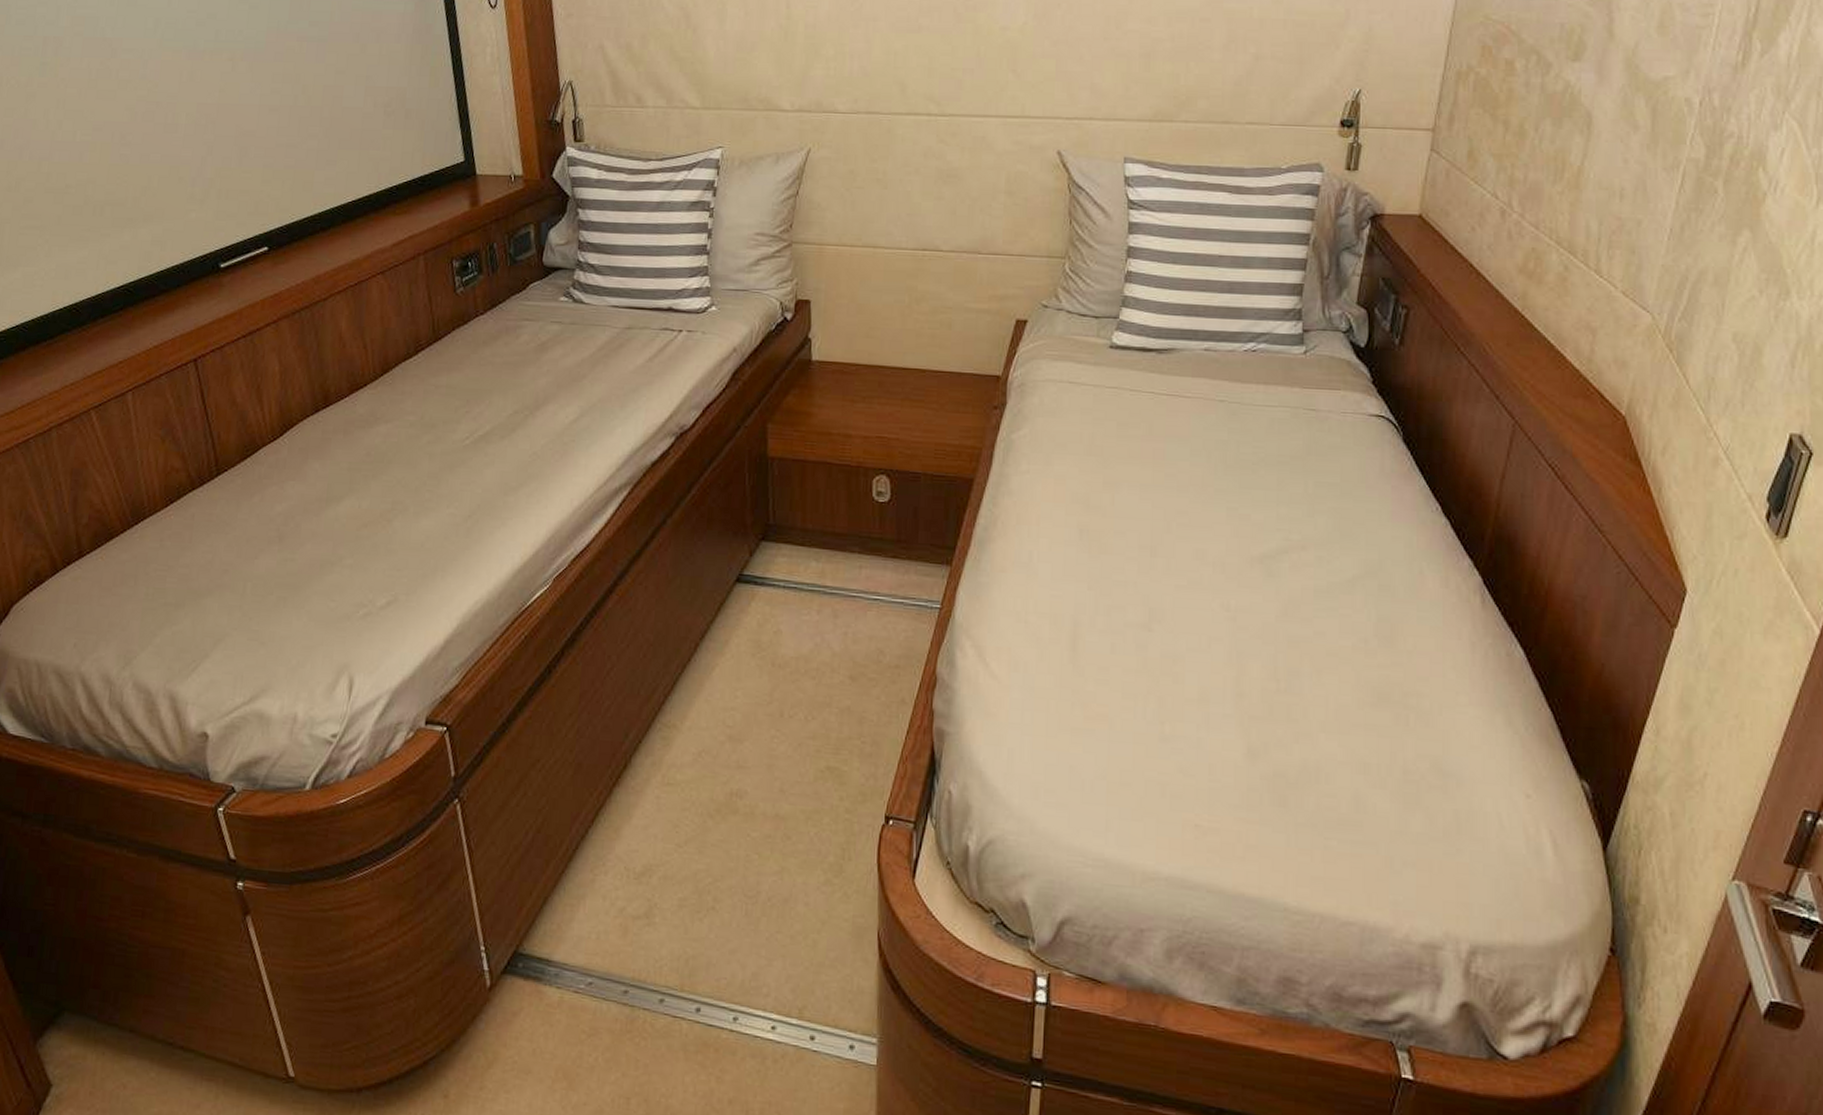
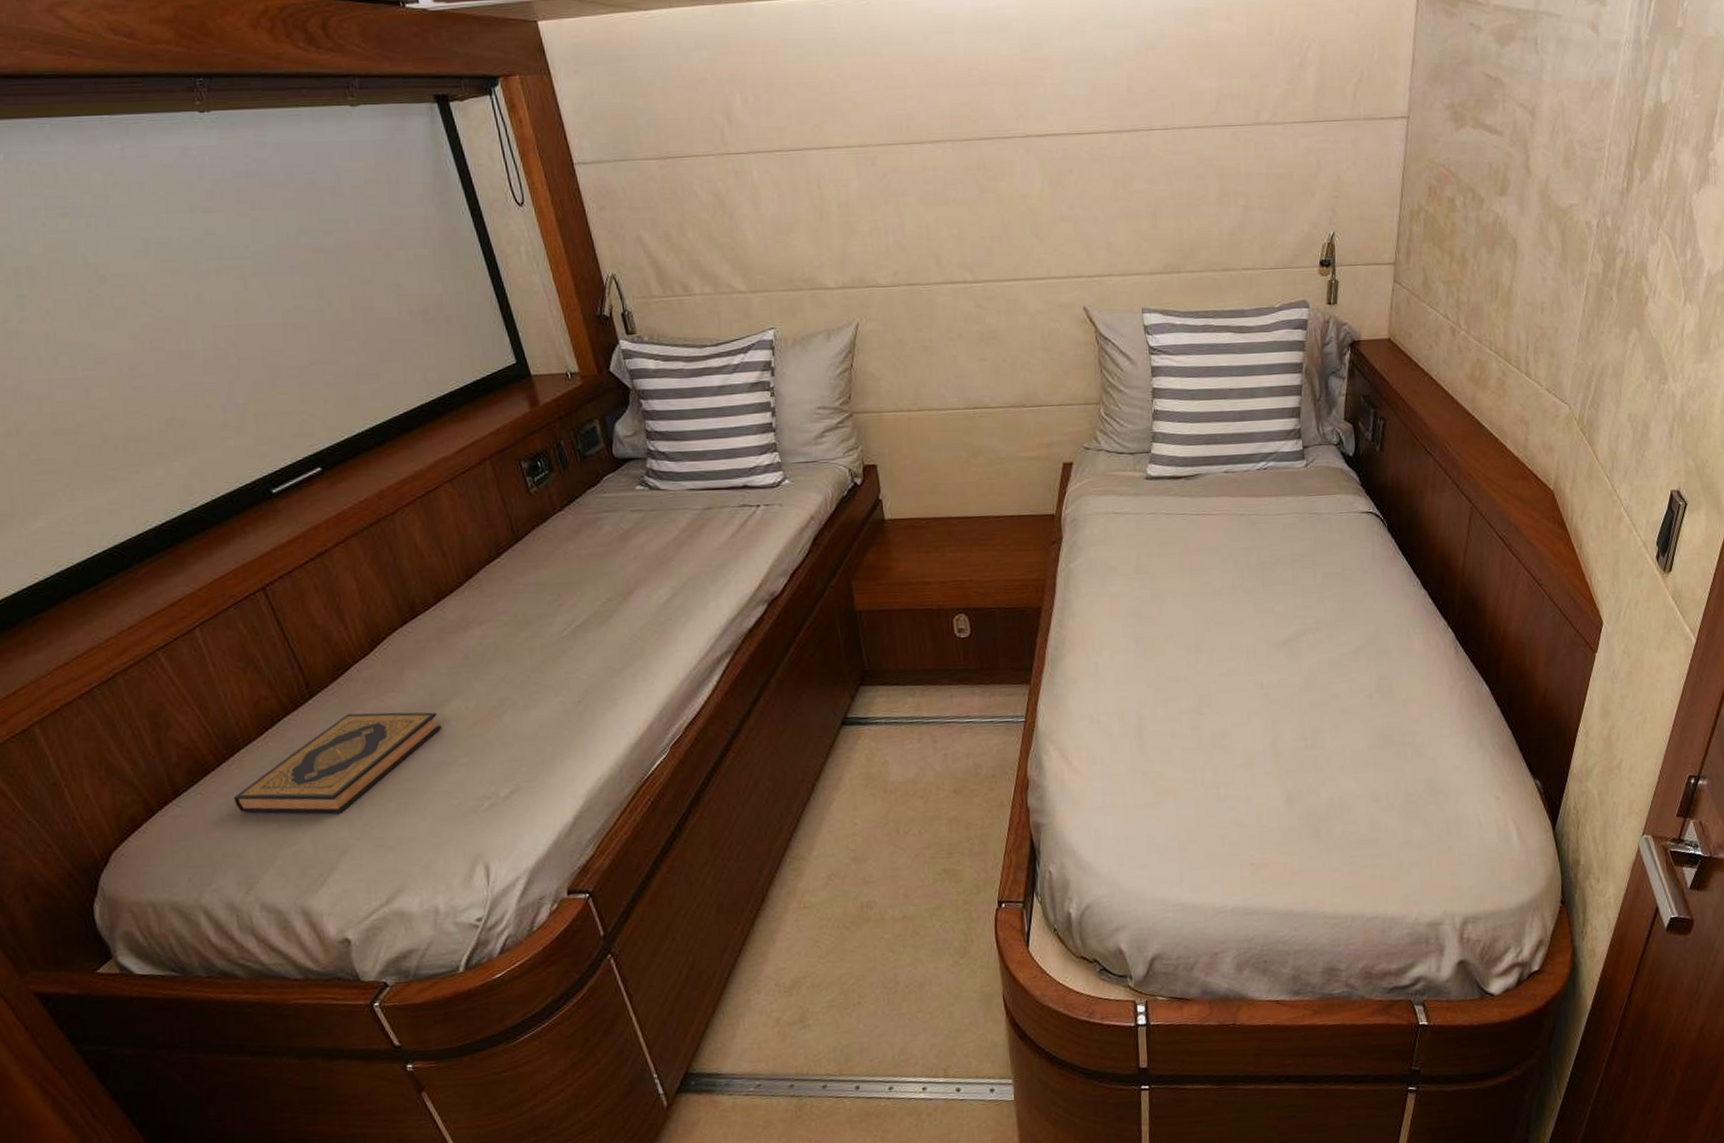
hardback book: none [129,497,333,599] -> present [233,712,442,814]

